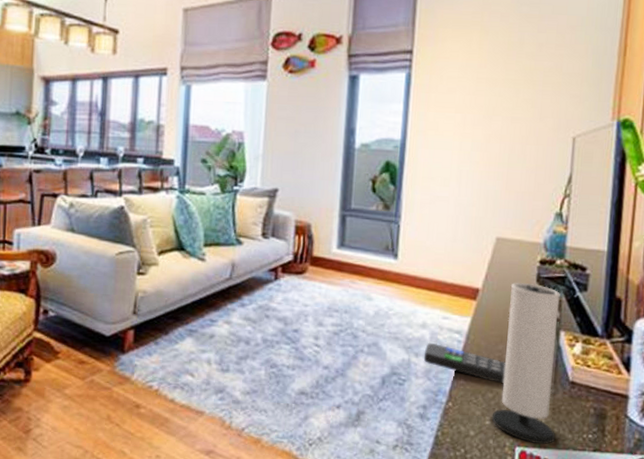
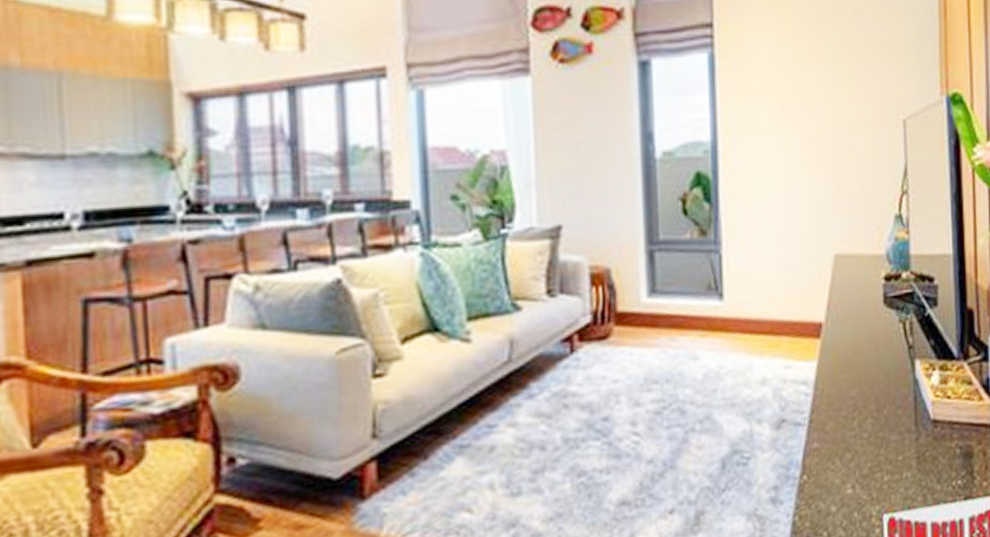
remote control: present [423,342,506,383] -> none [767,402,863,438]
speaker: present [491,282,560,445] -> none [853,306,925,506]

